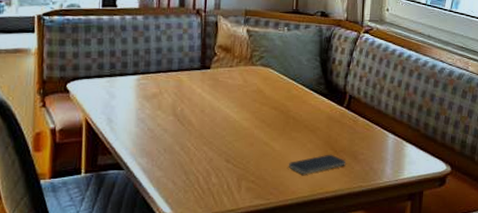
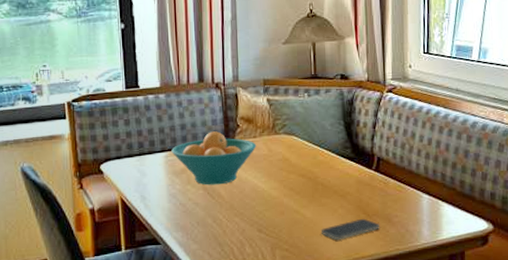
fruit bowl: none [144,58,233,112] -> present [171,131,257,185]

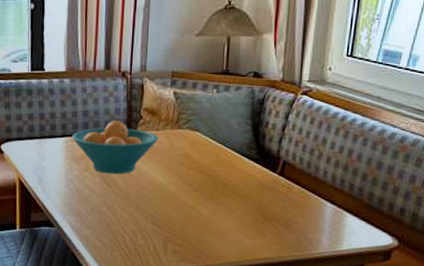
smartphone: present [320,218,379,240] -> none [215,221,277,240]

